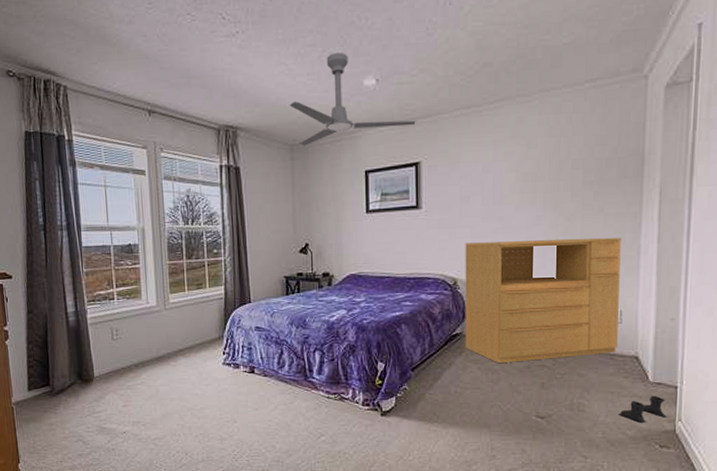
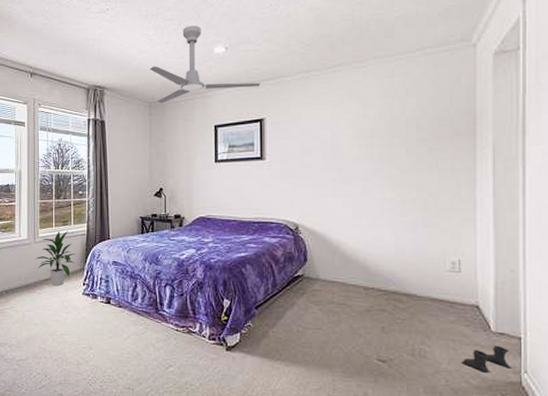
indoor plant: none [167,294,214,357] -> present [35,230,77,286]
dresser: present [465,237,621,364] -> none [306,190,457,306]

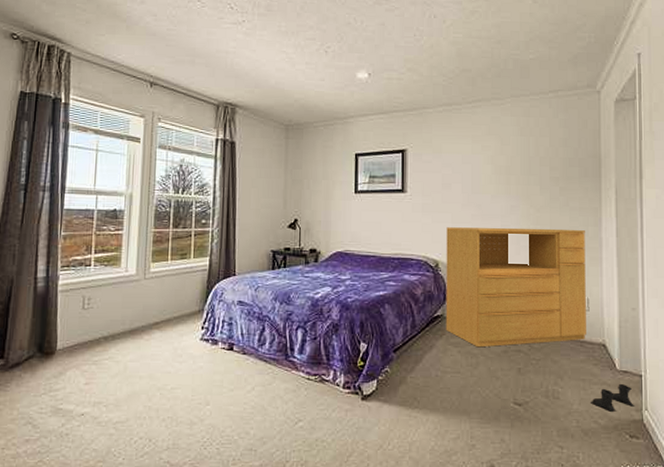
indoor plant: present [35,230,77,286] -> none [144,265,196,331]
ceiling fan: present [149,25,262,104] -> none [287,48,404,127]
dresser: none [306,190,457,306] -> present [446,227,586,348]

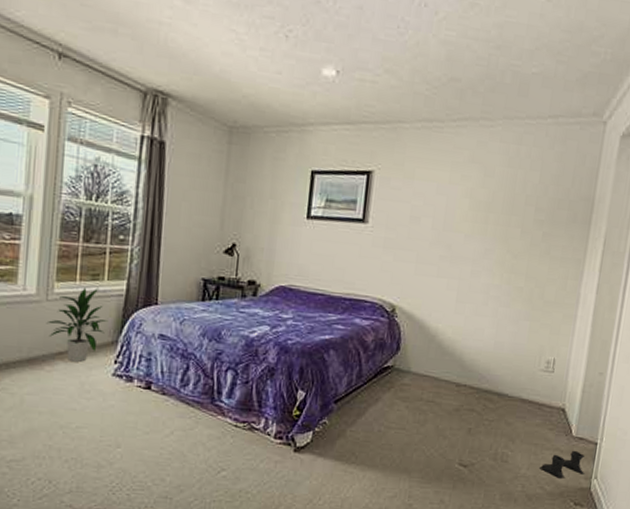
indoor plant: none [144,265,196,331] -> present [46,287,109,363]
dresser: present [446,227,586,348] -> none [395,268,563,404]

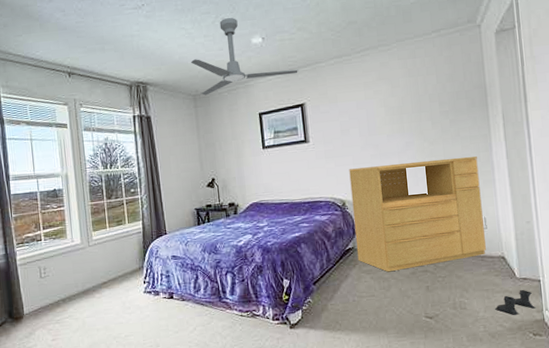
indoor plant: present [46,287,109,363] -> none [91,230,134,288]
ceiling fan: none [234,31,375,131] -> present [190,18,299,96]
dresser: none [395,268,563,404] -> present [349,156,486,272]

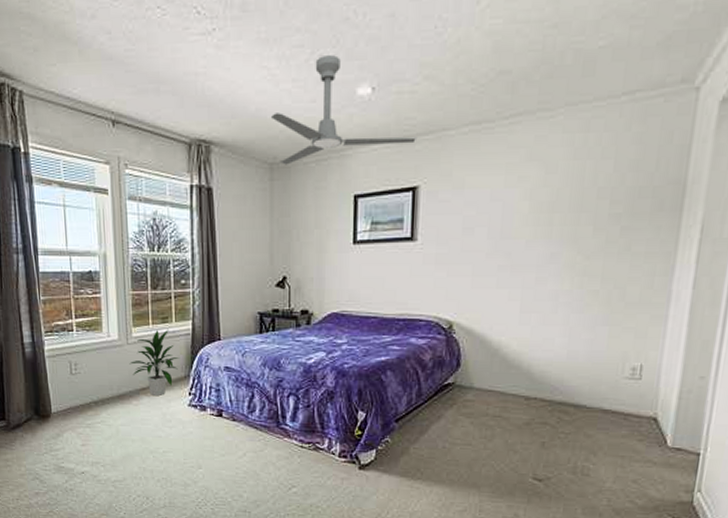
indoor plant: none [91,230,134,288] -> present [129,329,180,397]
dresser: present [349,156,486,272] -> none [457,280,649,419]
boots: present [495,289,536,315] -> none [628,461,686,492]

